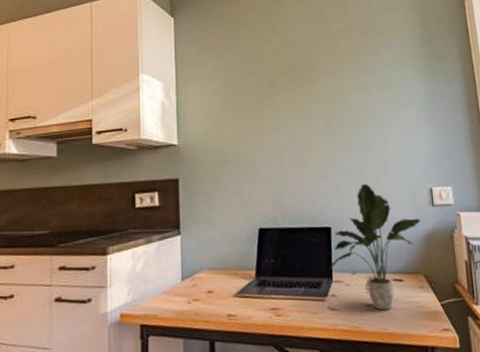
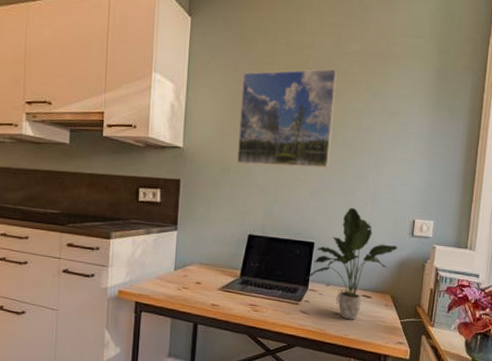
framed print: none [231,48,333,155] -> present [236,68,338,168]

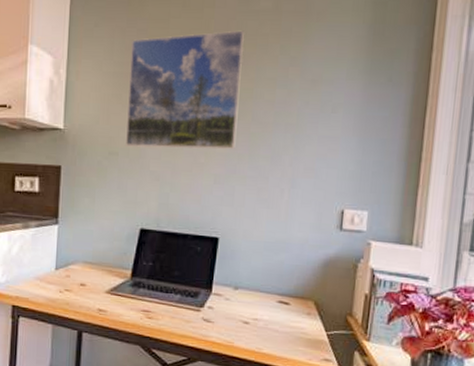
potted plant: present [306,207,398,320] -> none [209,195,322,331]

